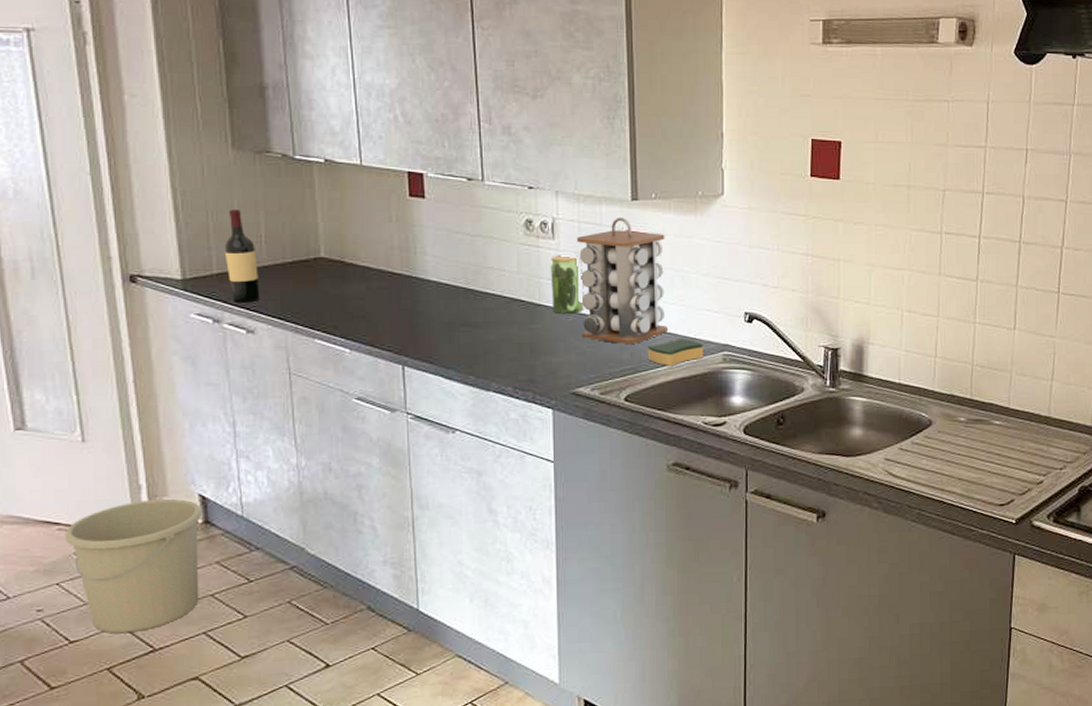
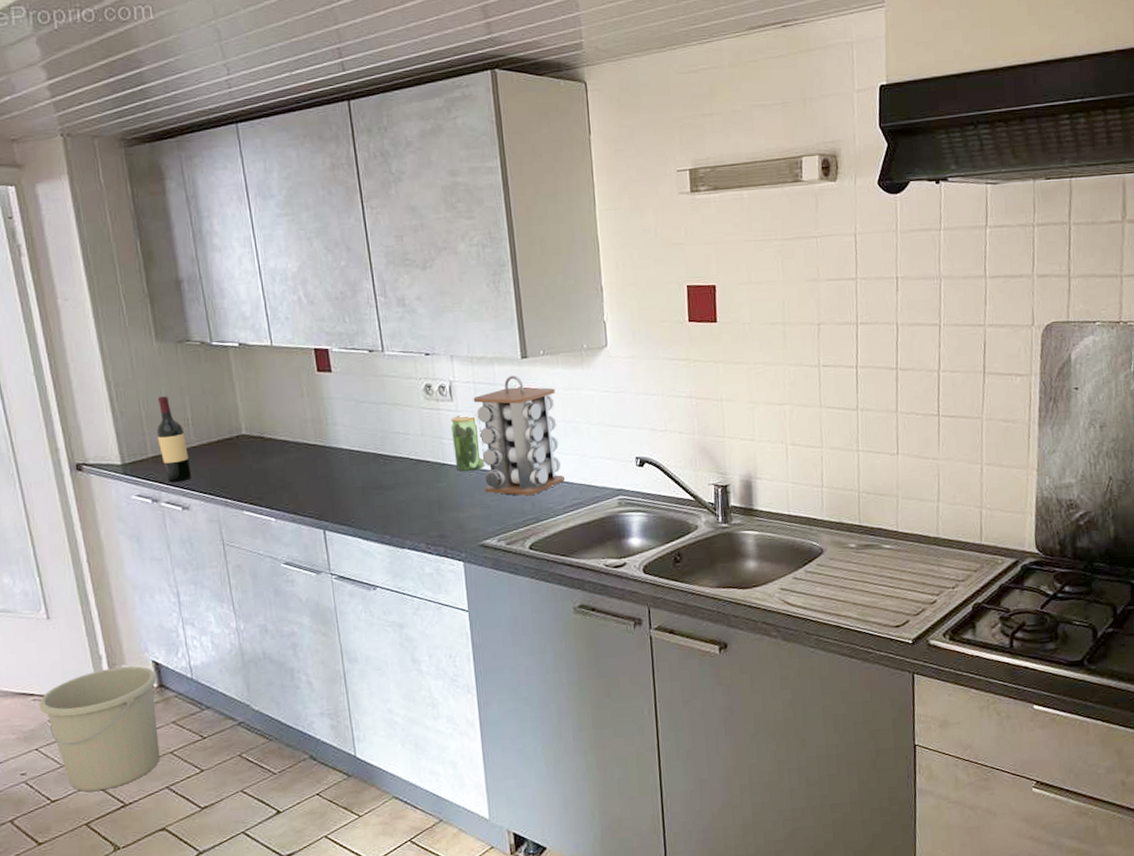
sponge: present [647,337,703,366] -> none [546,485,600,513]

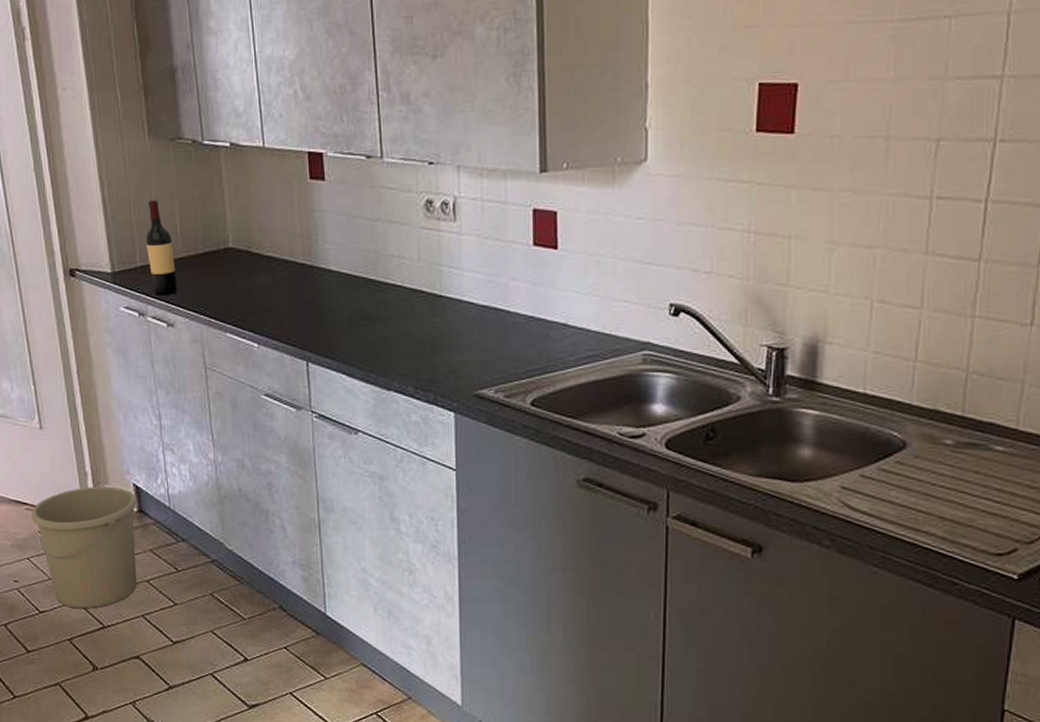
jar: present [450,415,485,472] -> none [451,239,488,307]
spice rack: present [473,376,565,496] -> none [479,194,579,340]

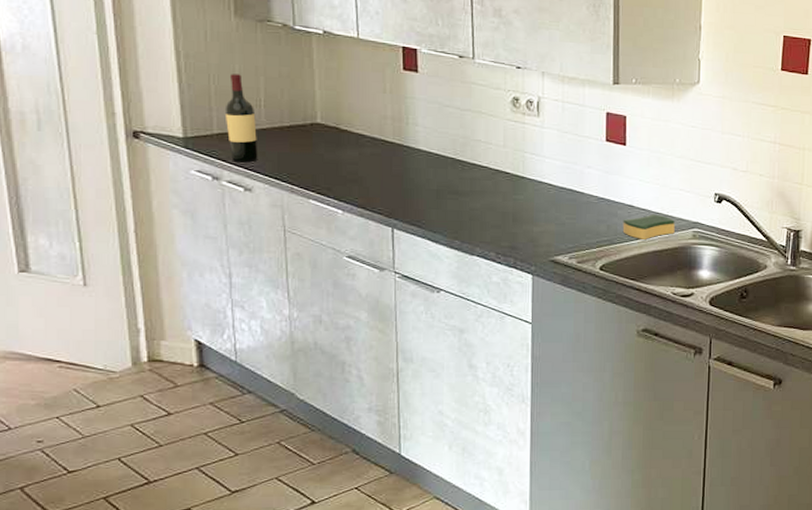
bucket: present [31,486,137,609] -> none [65,342,198,466]
sponge: none [556,334,620,366] -> present [622,214,675,239]

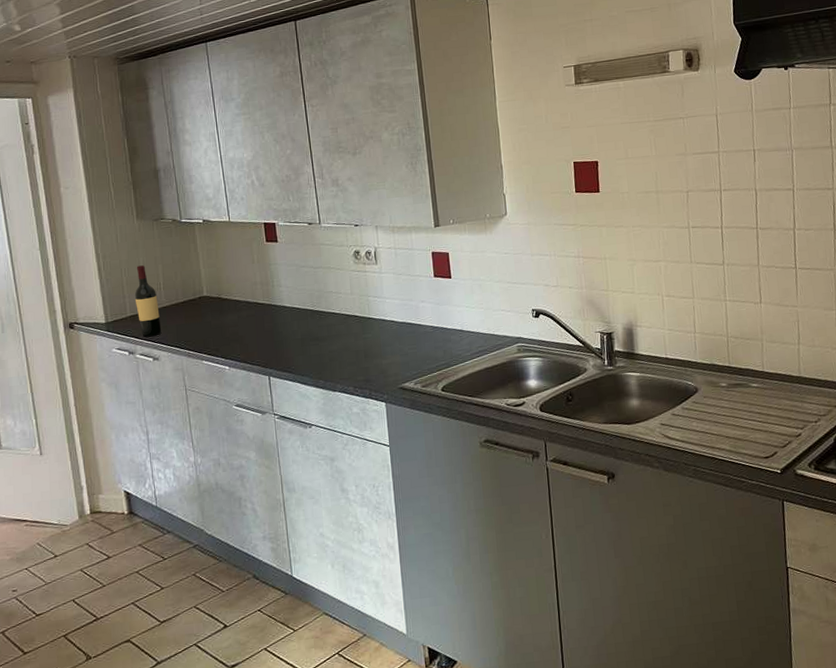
sponge: present [622,214,675,239] -> none [456,335,502,359]

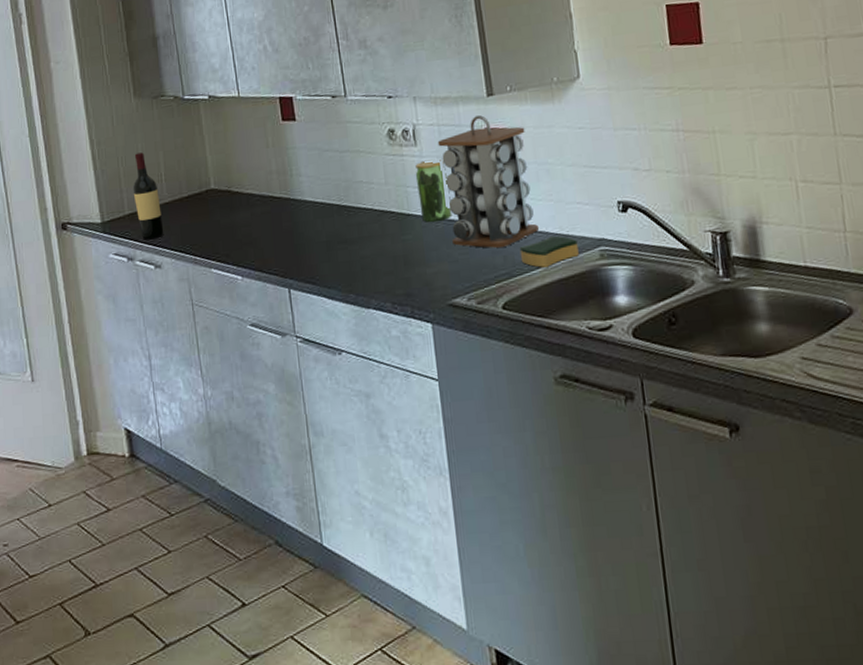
jar: none [375,275,404,325] -> present [415,160,452,223]
spice rack: none [394,242,471,344] -> present [437,115,539,248]
sponge: none [456,335,502,359] -> present [519,235,579,268]

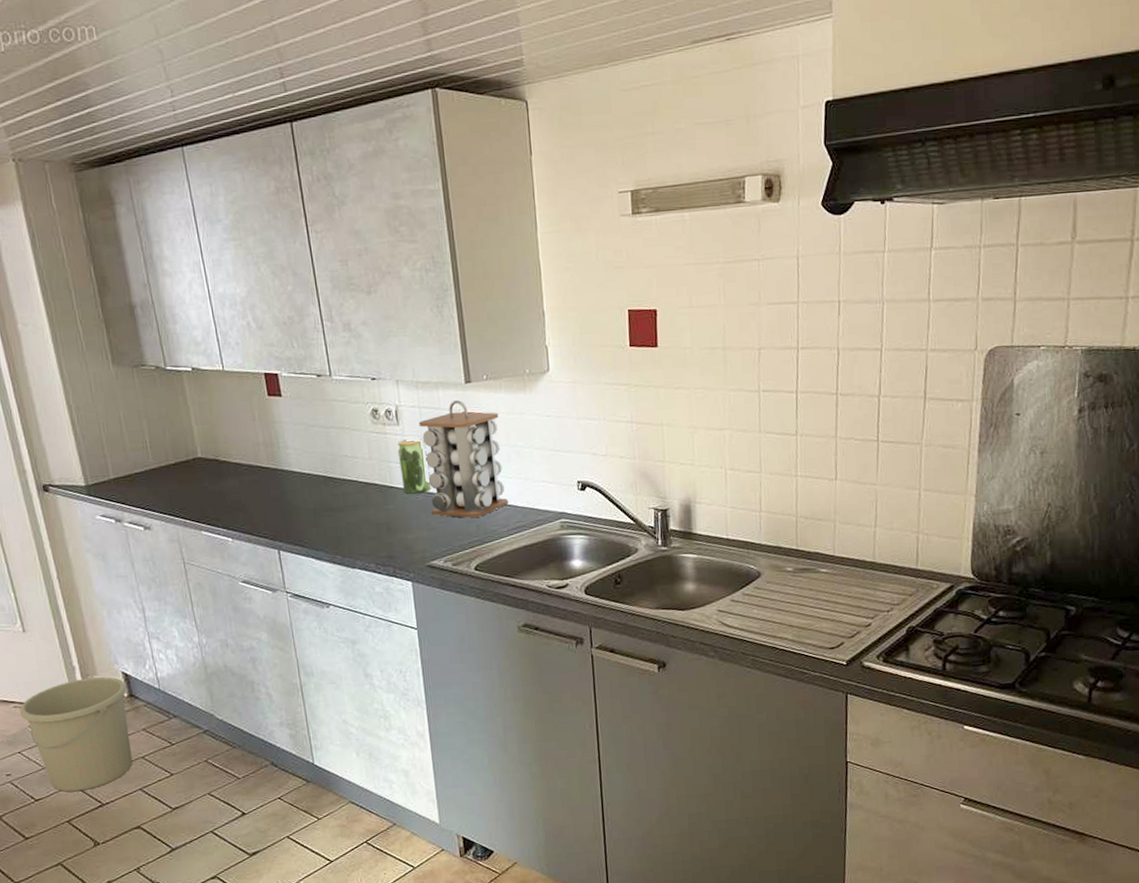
bucket: none [21,433,130,569] -> present [19,676,133,792]
wine bottle: present [132,152,164,240] -> none [116,420,152,503]
sponge: present [519,235,579,268] -> none [491,508,543,536]

